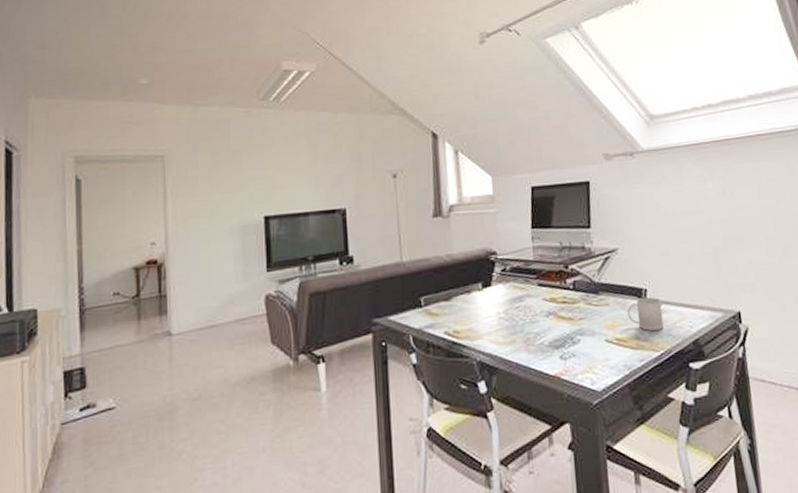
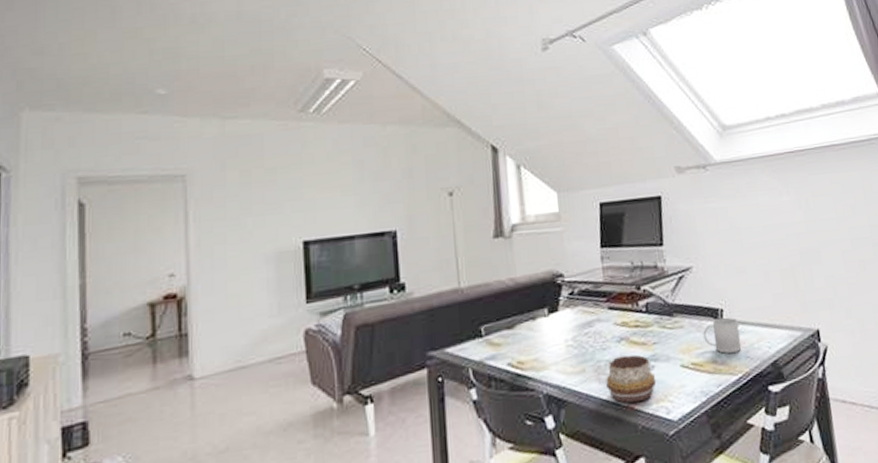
decorative bowl: none [535,328,582,374] -> present [606,354,657,404]

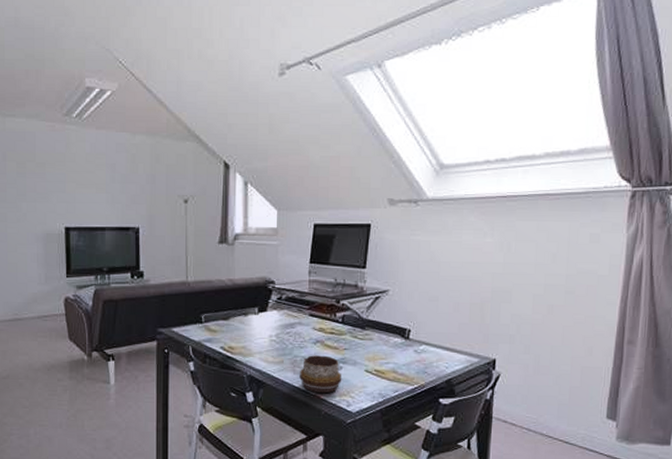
mug: present [703,317,742,354] -> none [389,336,423,367]

